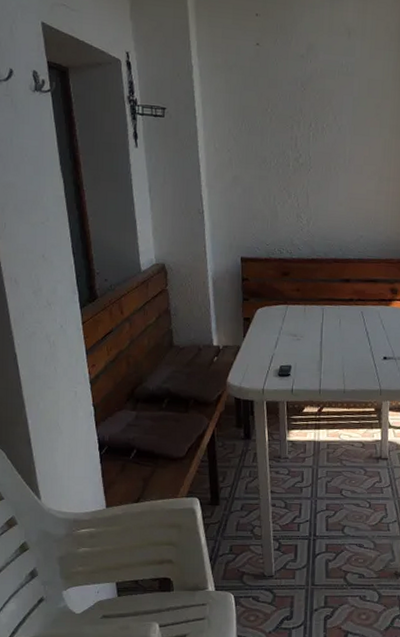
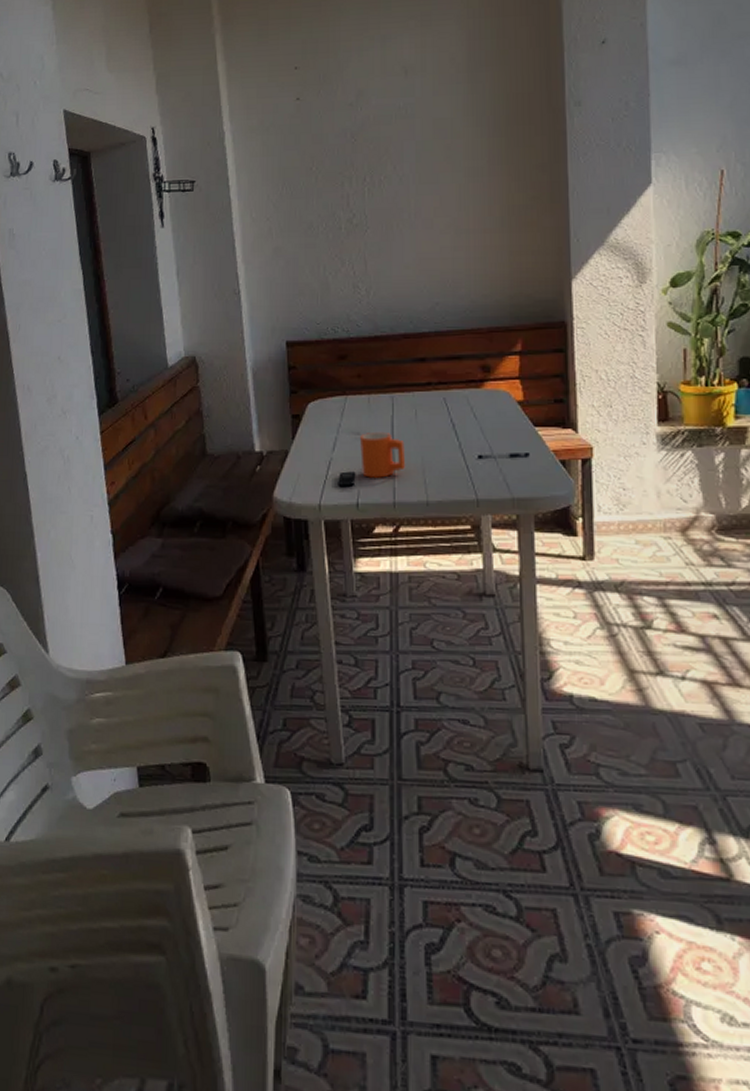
mug: none [296,335,330,371] -> present [360,431,406,478]

